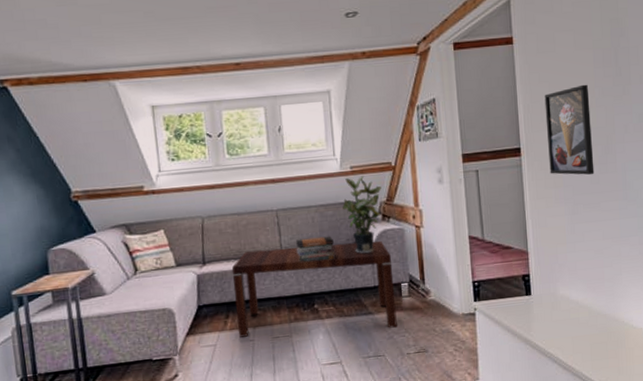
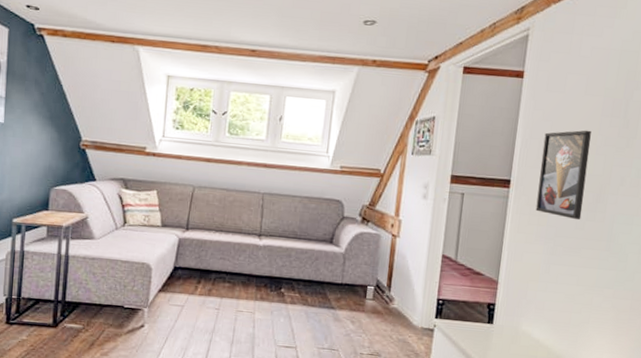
coffee table: present [231,240,397,338] -> none [205,226,364,327]
book stack: present [296,236,335,262] -> none [274,224,311,251]
potted plant: present [343,176,382,254] -> none [326,177,367,252]

